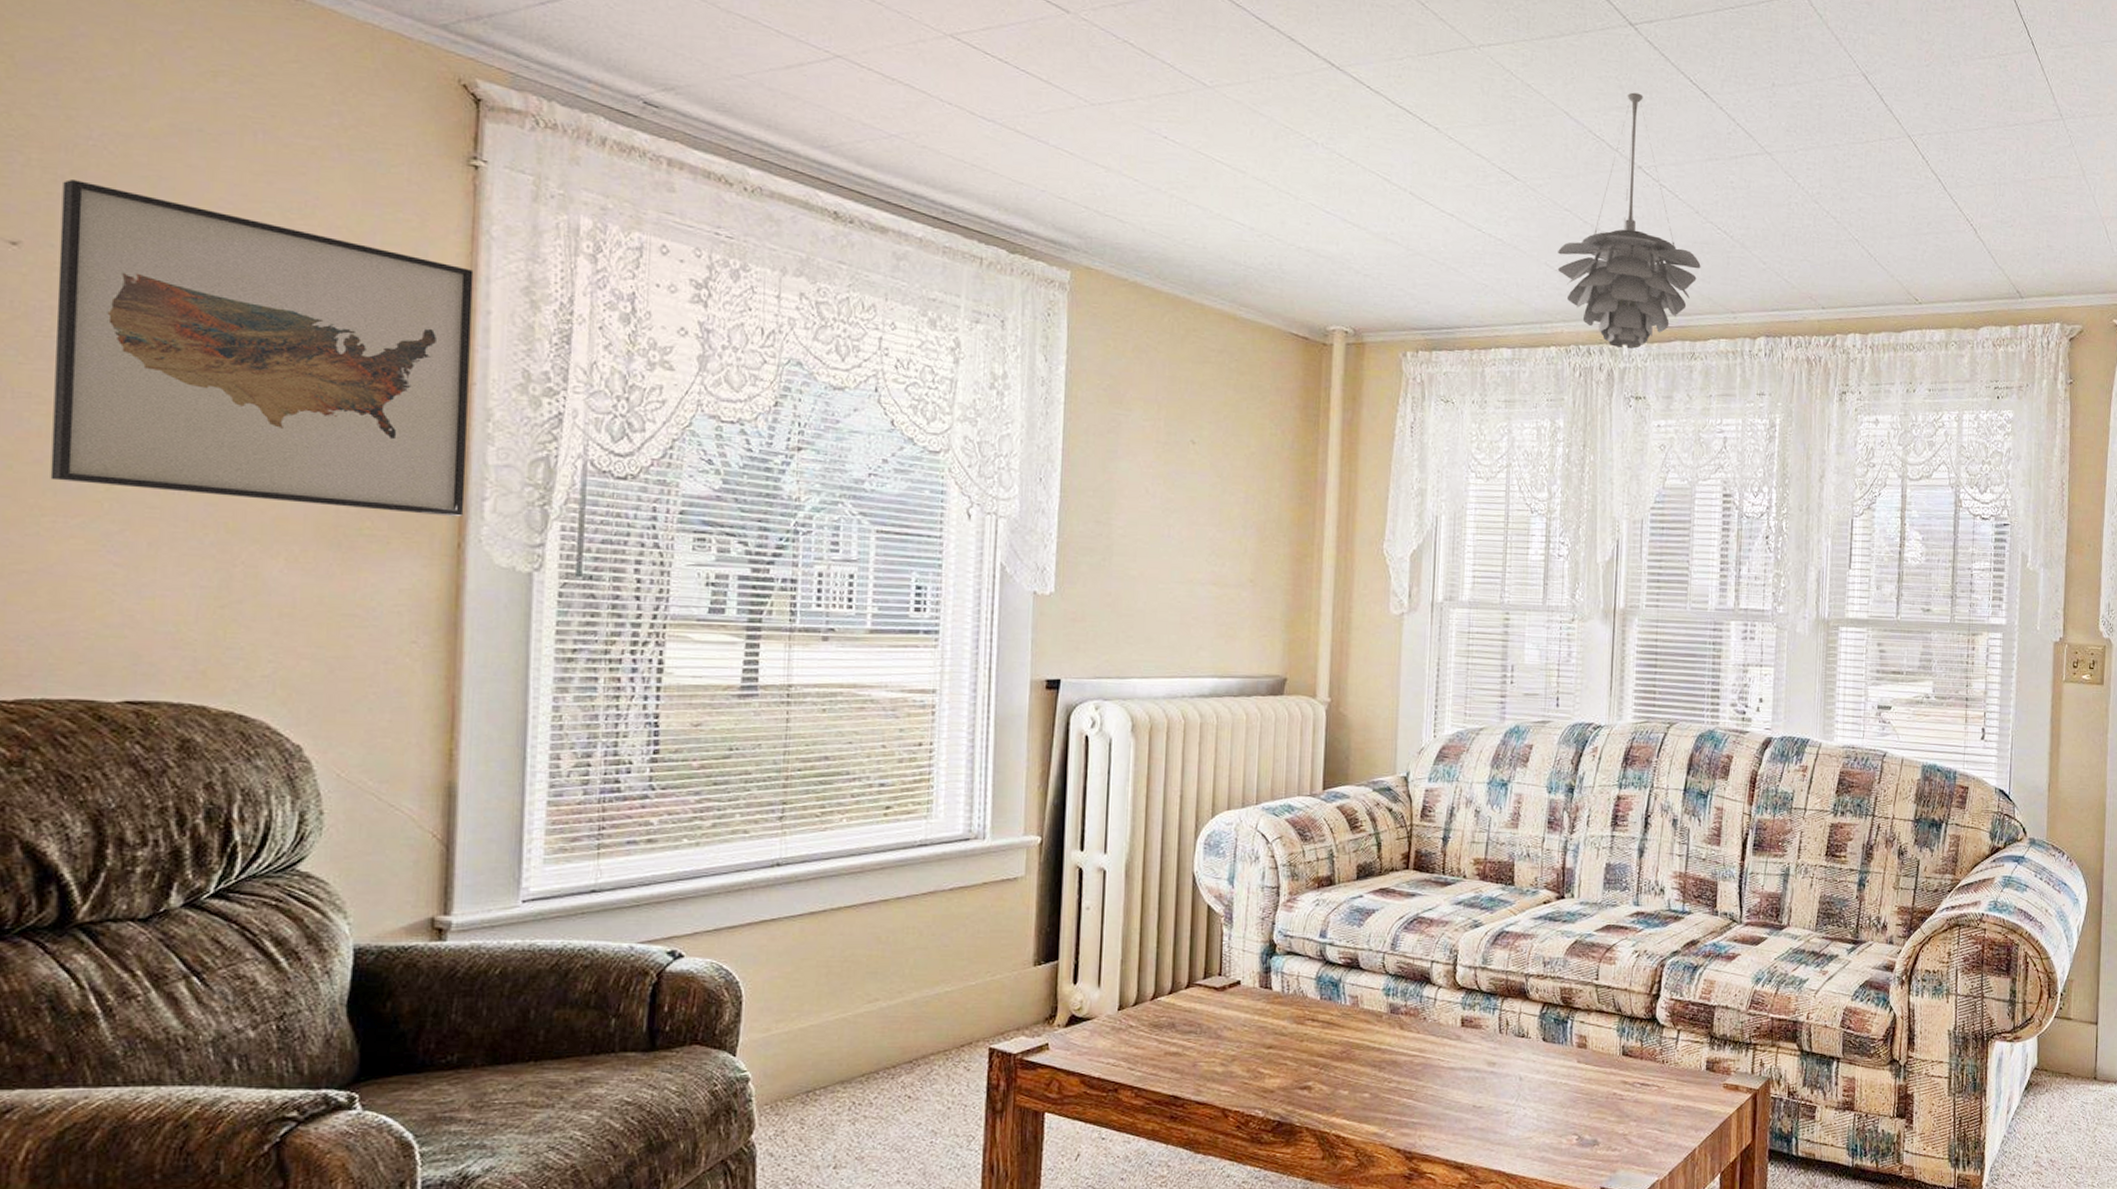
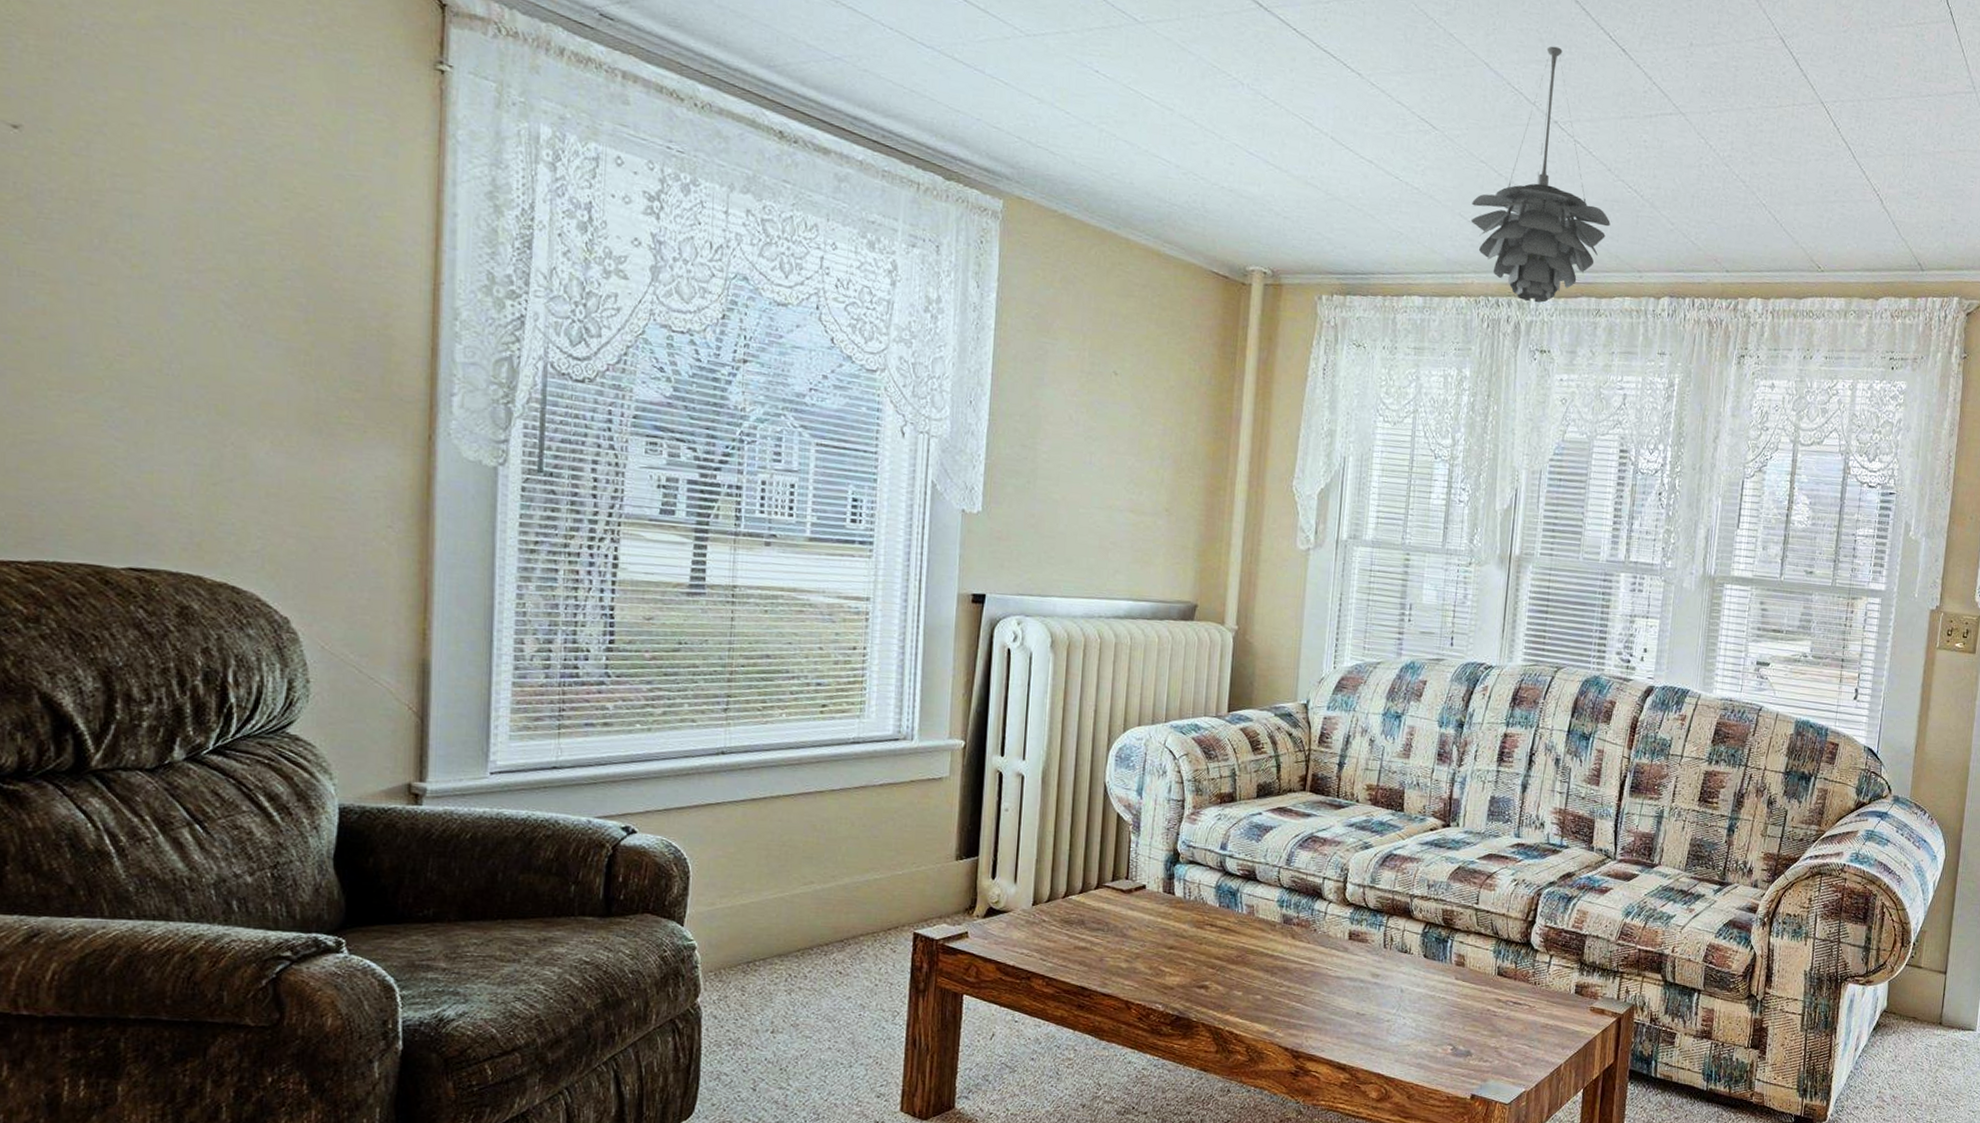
wall art: present [50,180,474,517] -> none [55,67,441,410]

